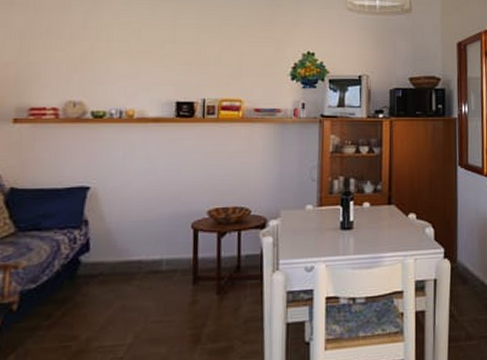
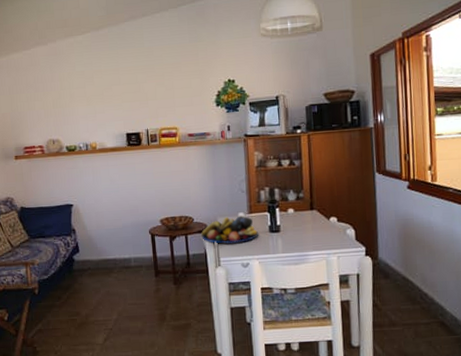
fruit bowl: none [259,208,328,242] -> present [201,215,259,243]

